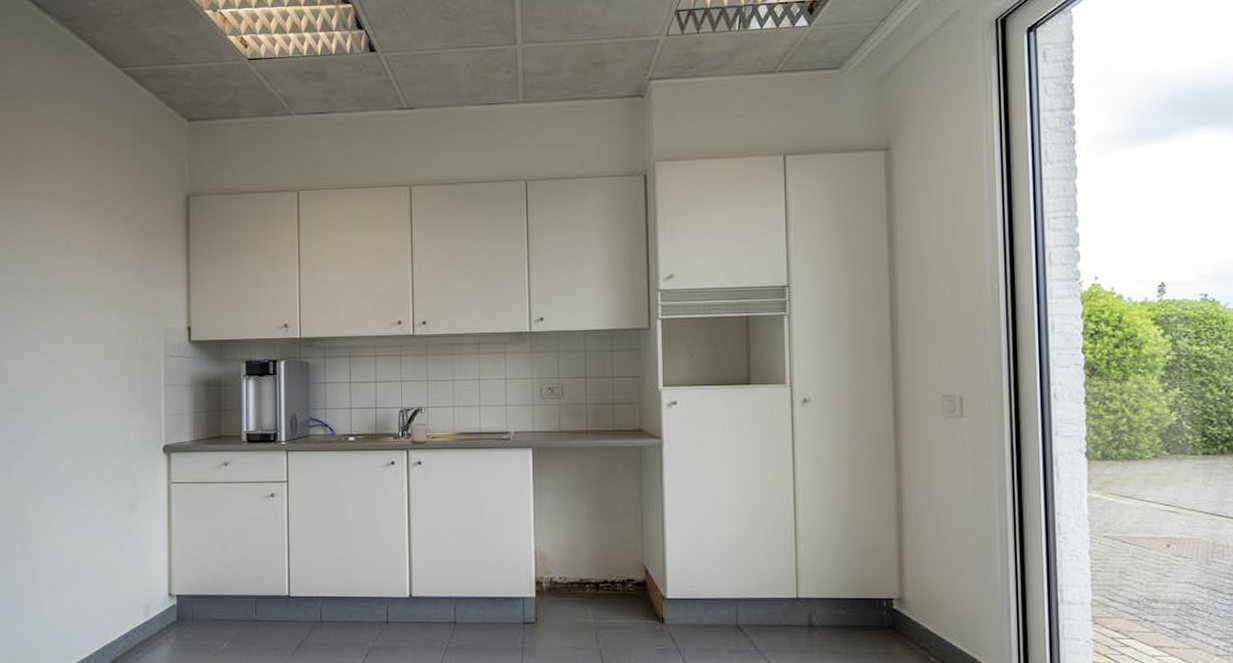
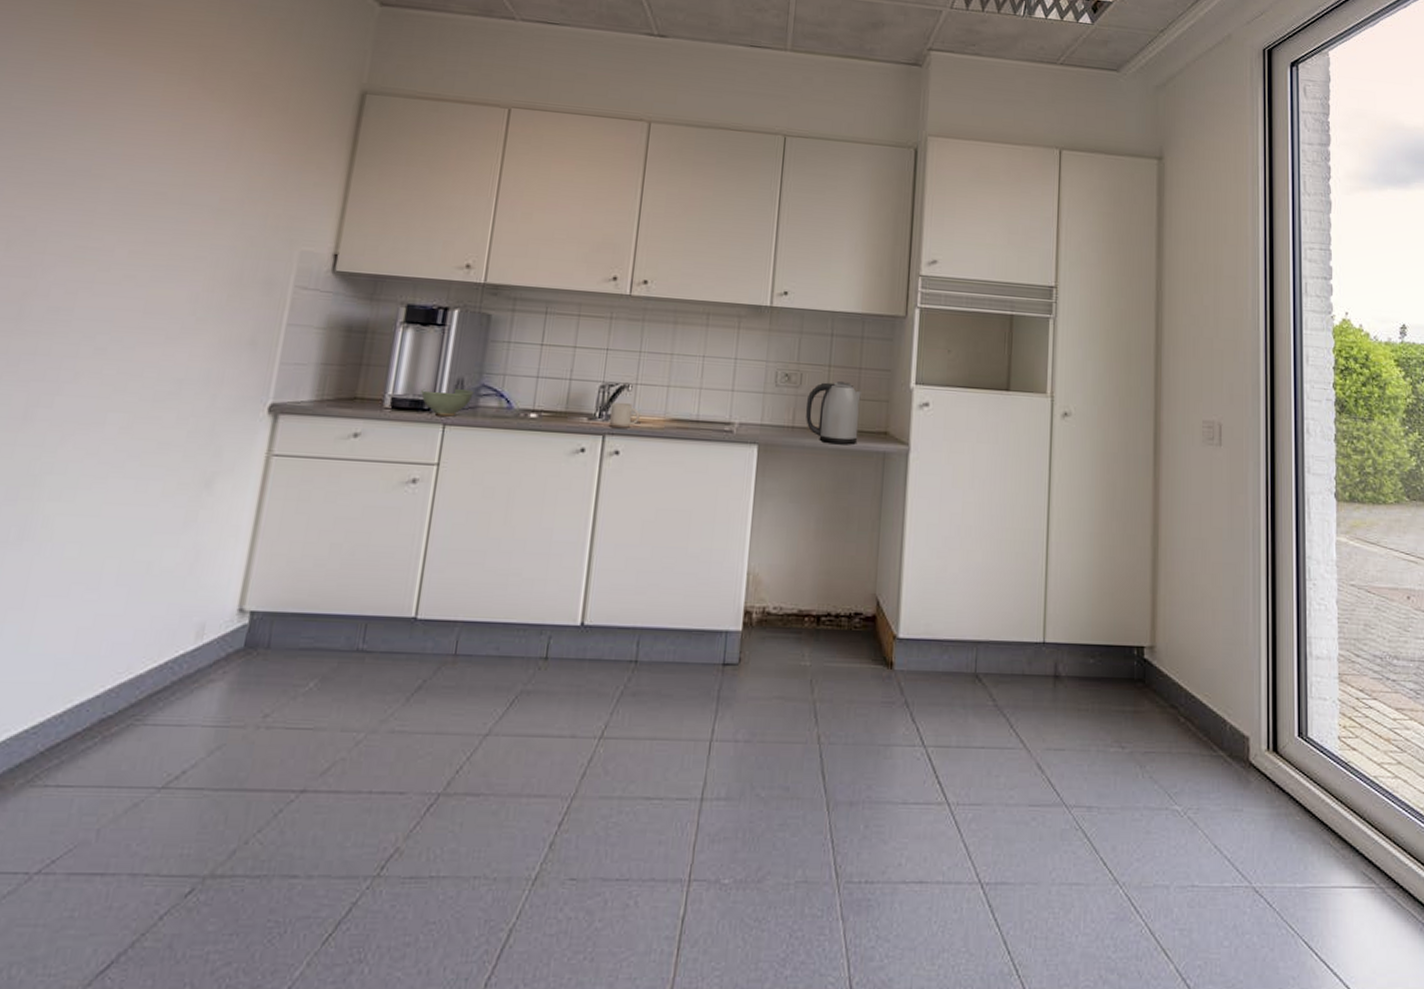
bowl: none [267,423,305,445] -> present [421,388,474,417]
kettle: none [568,390,617,443] -> present [805,381,863,445]

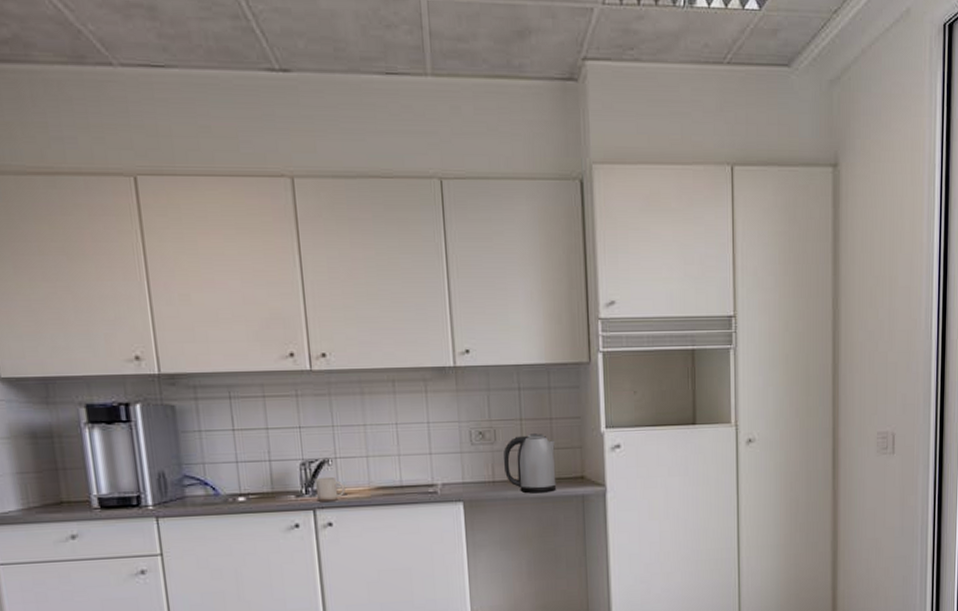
bowl: present [421,388,474,417] -> none [125,482,178,510]

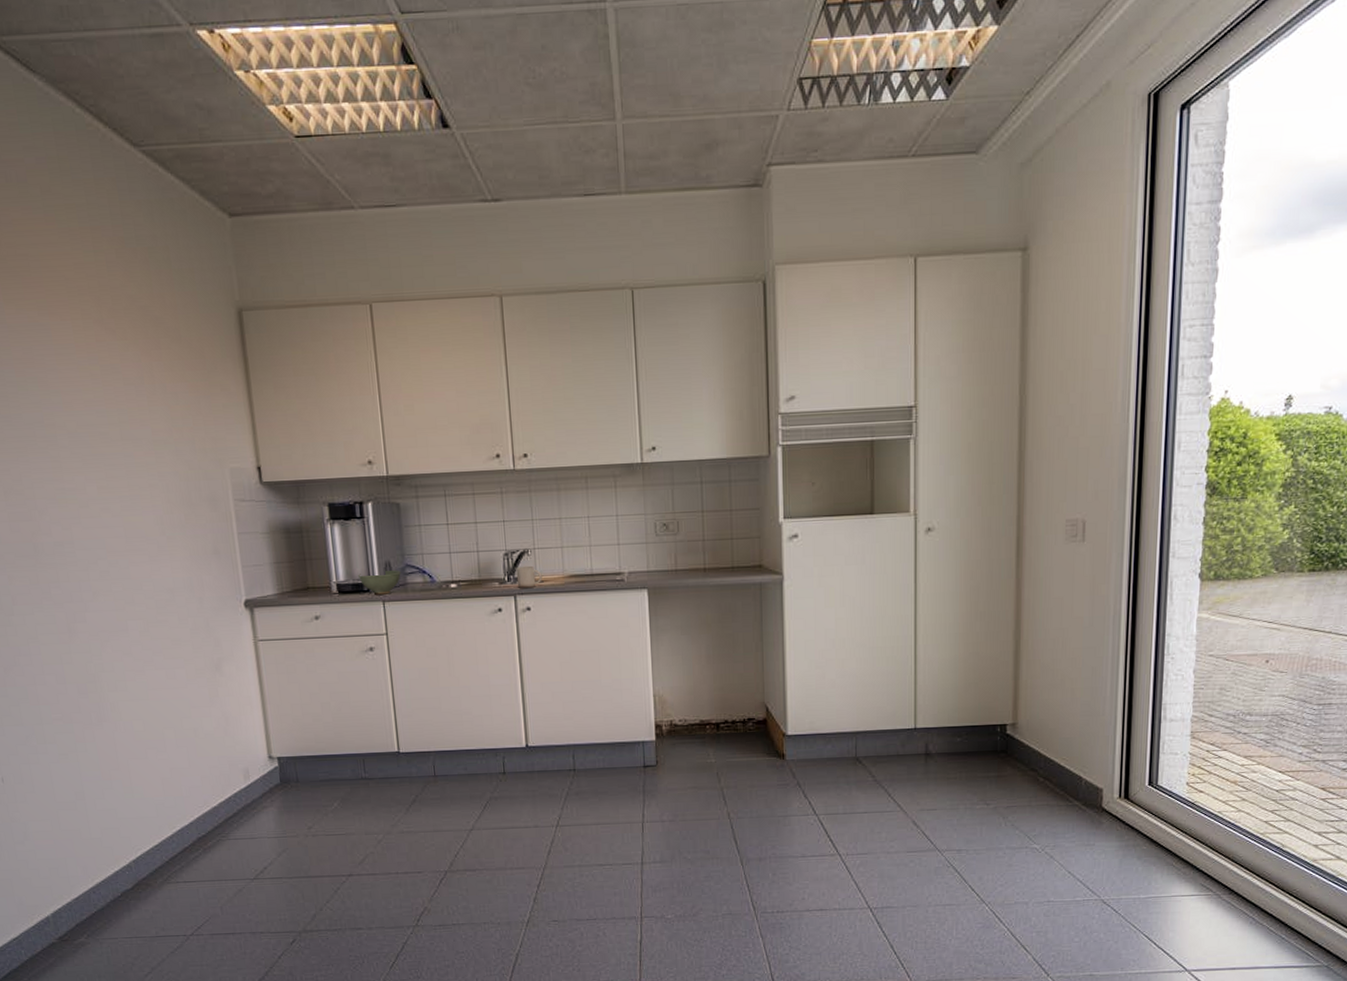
bowl: none [125,482,178,510] -> present [358,570,401,595]
kettle: present [503,433,557,493] -> none [685,524,735,581]

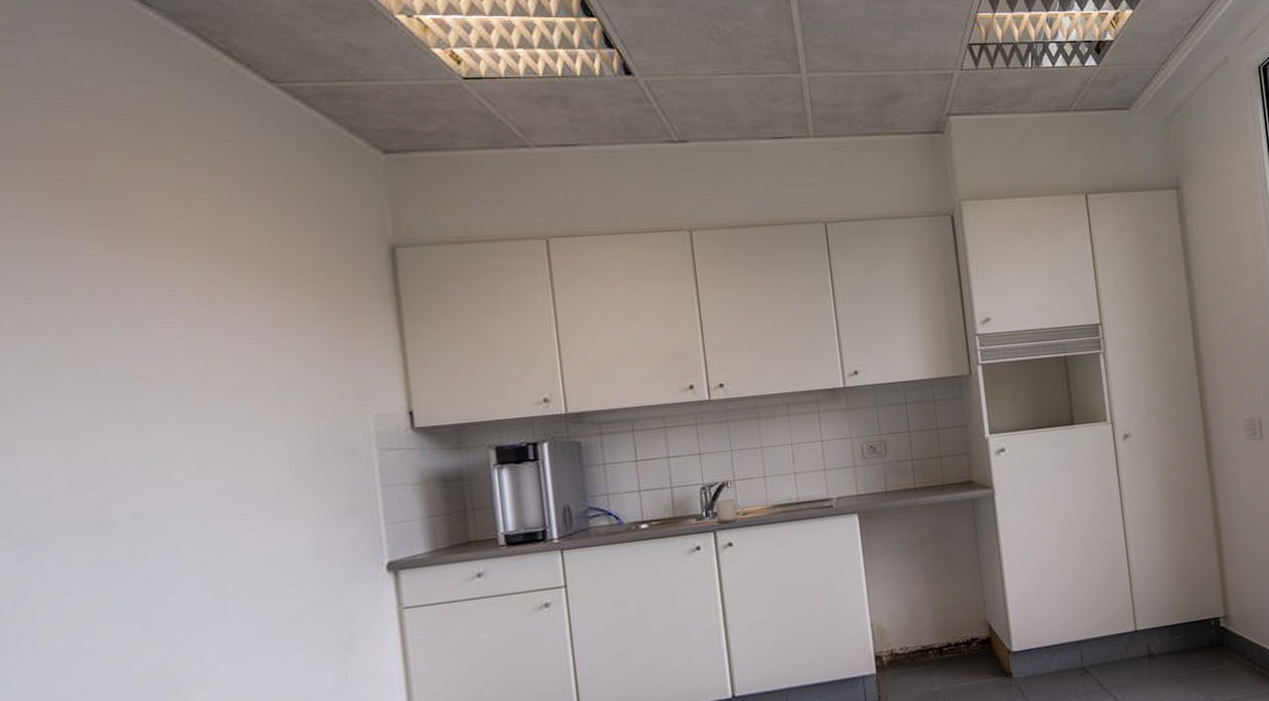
bowl: present [358,570,401,595] -> none [531,514,583,544]

